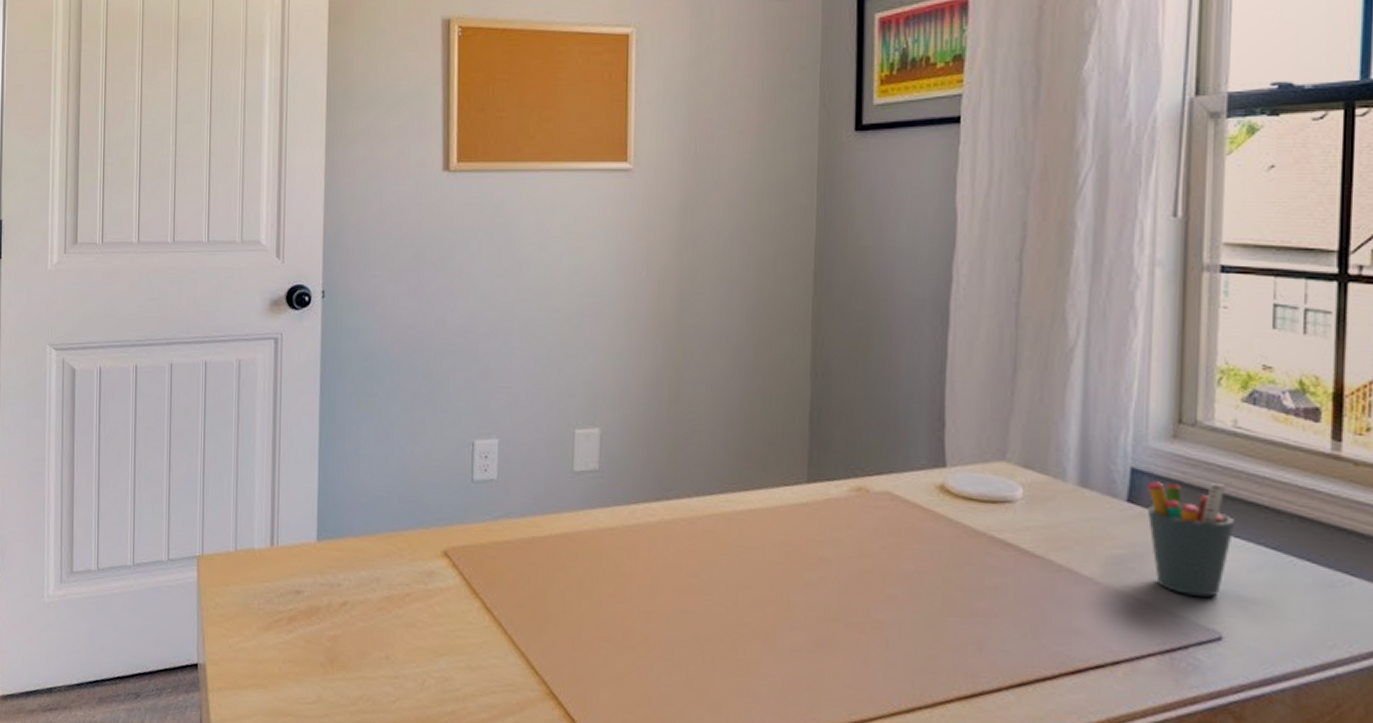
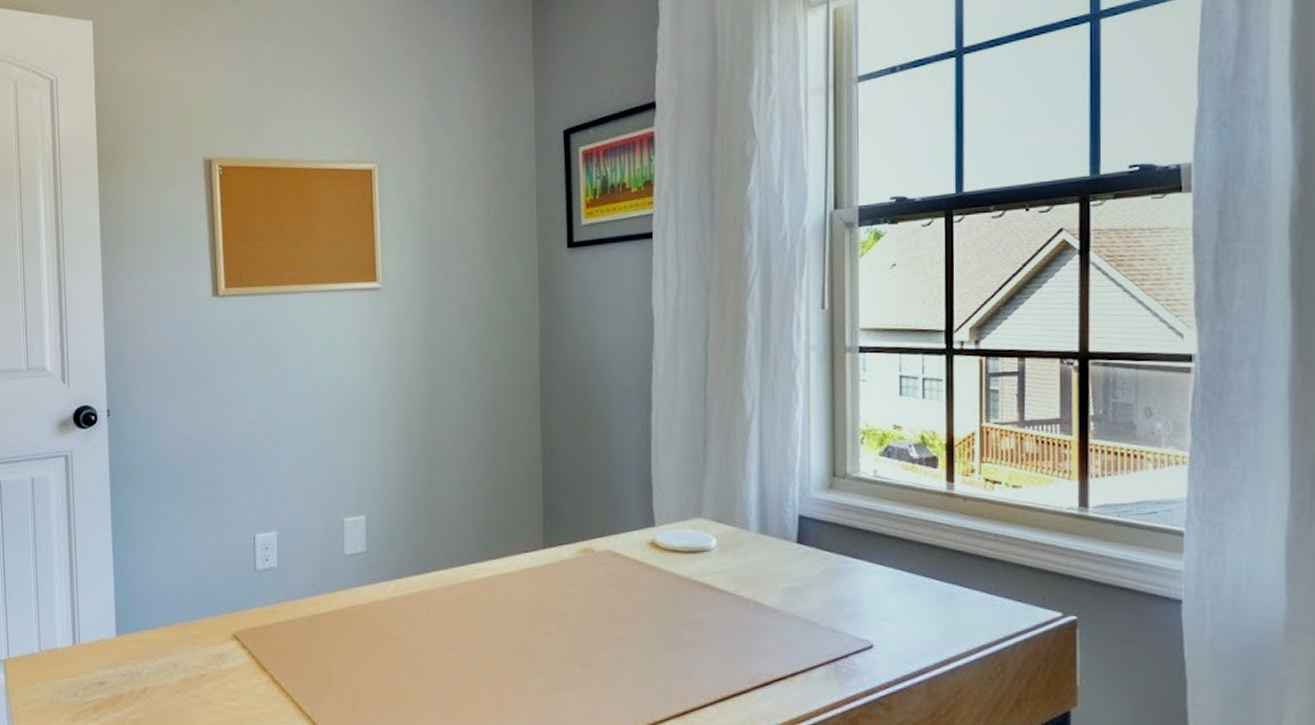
pen holder: present [1147,481,1236,597] -> none [812,523,879,614]

